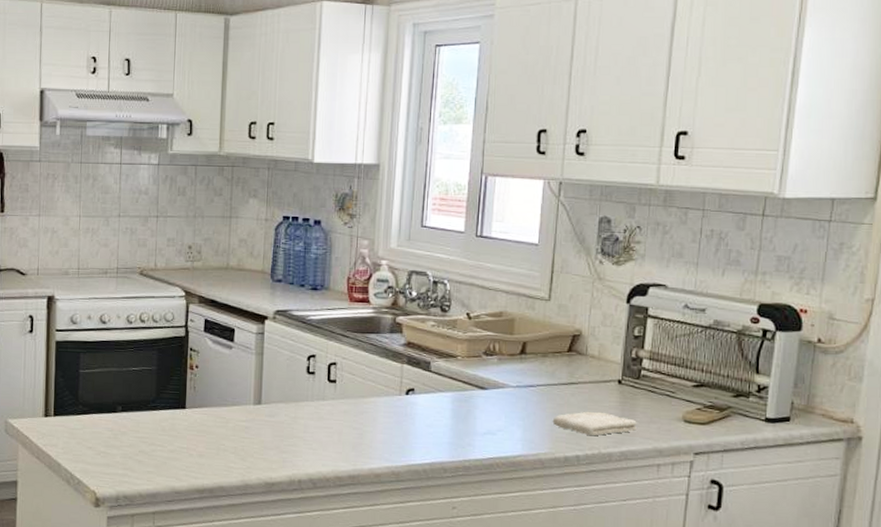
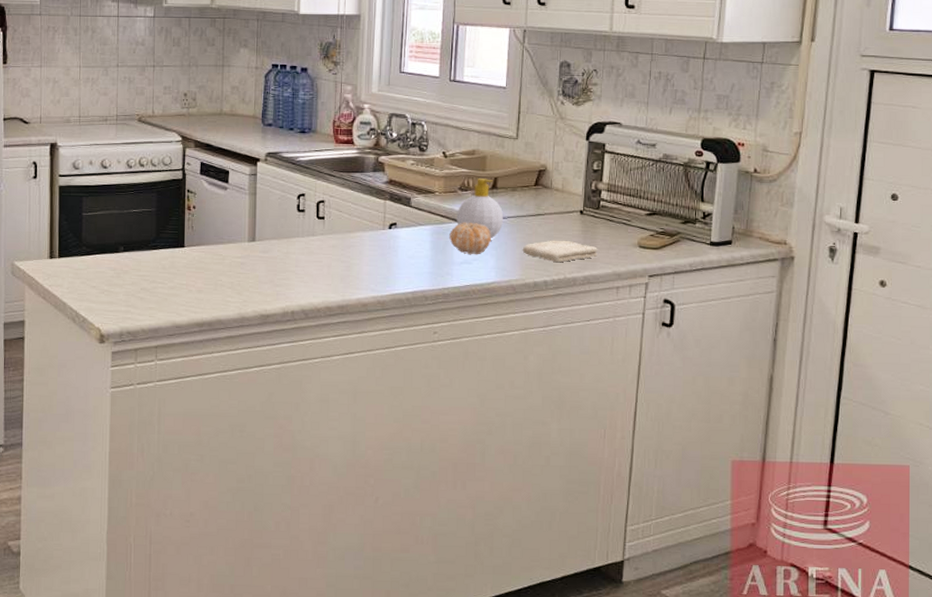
fruit: none [472,389,518,426] -> present [449,222,491,255]
soap bottle: none [480,343,533,408] -> present [456,178,504,238]

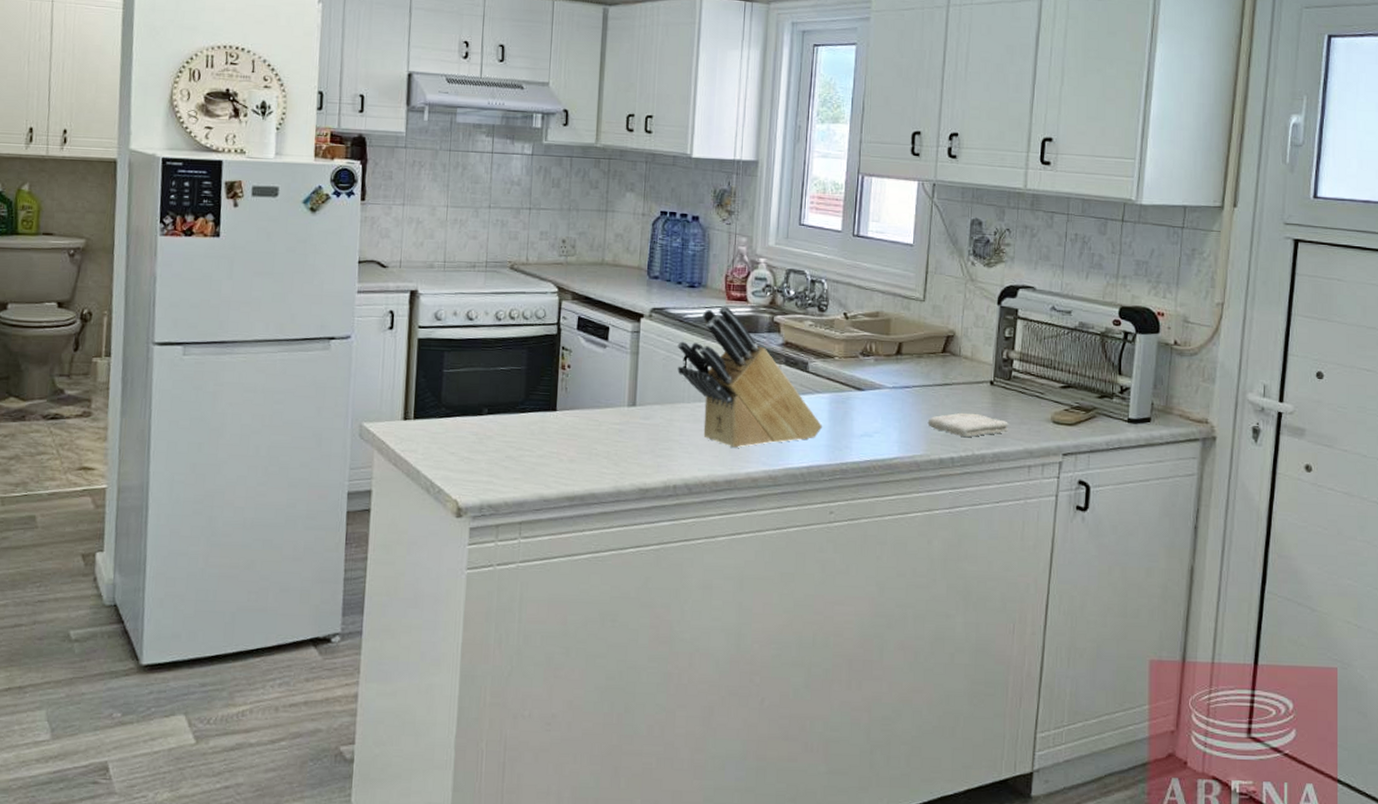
knife block: none [291,148,426,277] -> present [677,305,823,449]
fruit: present [449,222,491,255] -> none [849,390,894,427]
soap bottle: present [456,178,504,238] -> none [857,343,909,409]

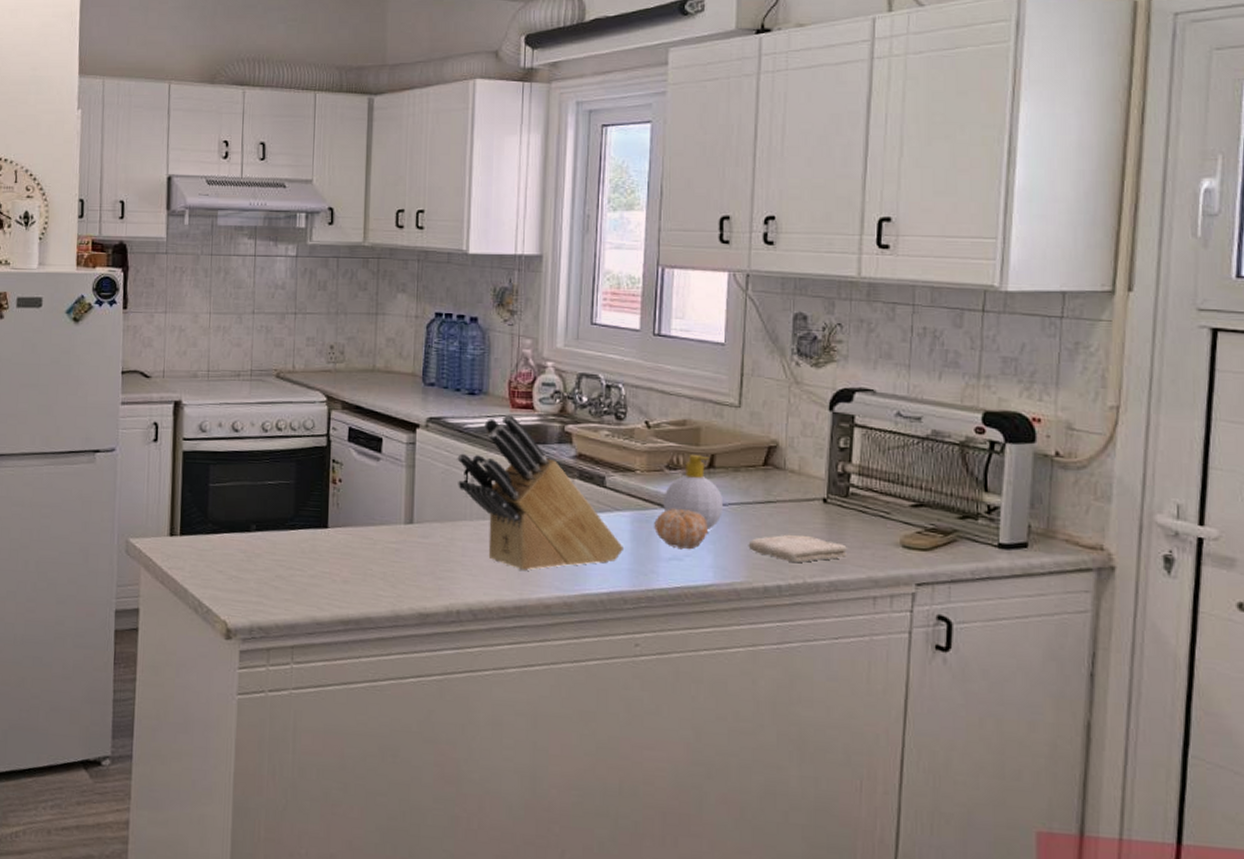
fruit: none [849,390,894,427] -> present [654,508,707,550]
soap bottle: none [857,343,909,409] -> present [663,455,724,530]

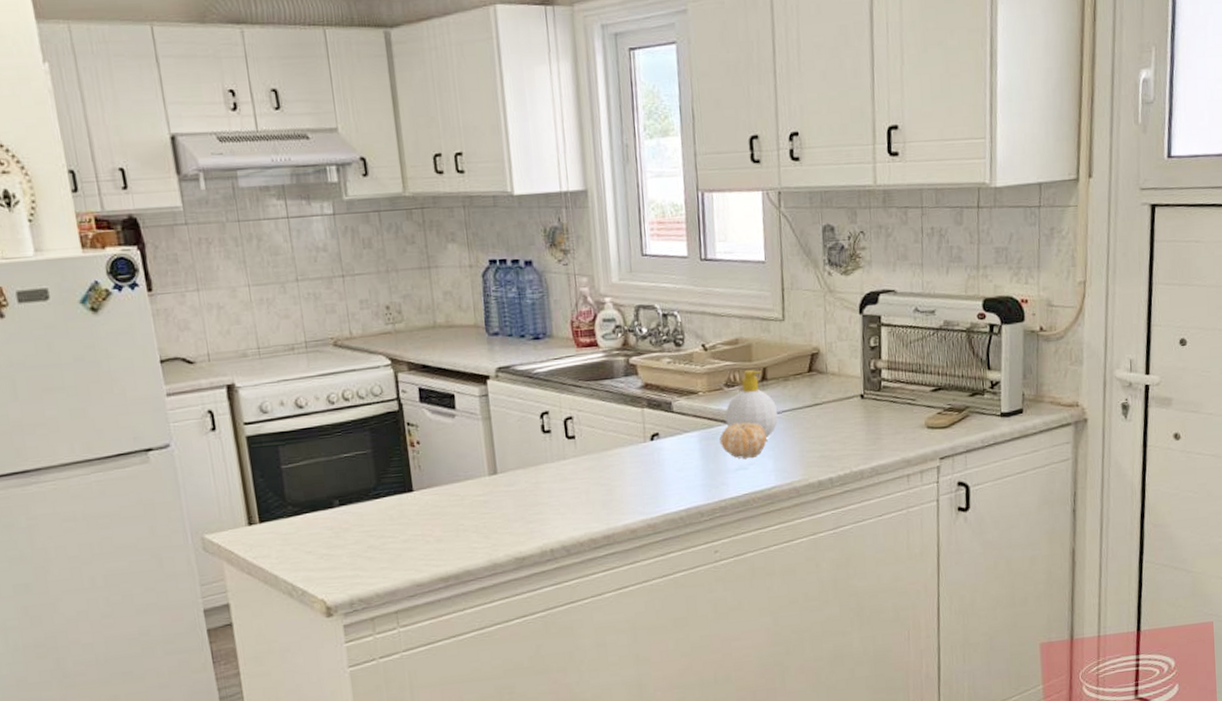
knife block: present [457,414,625,572] -> none [531,354,696,503]
washcloth: present [748,534,847,563] -> none [802,429,884,456]

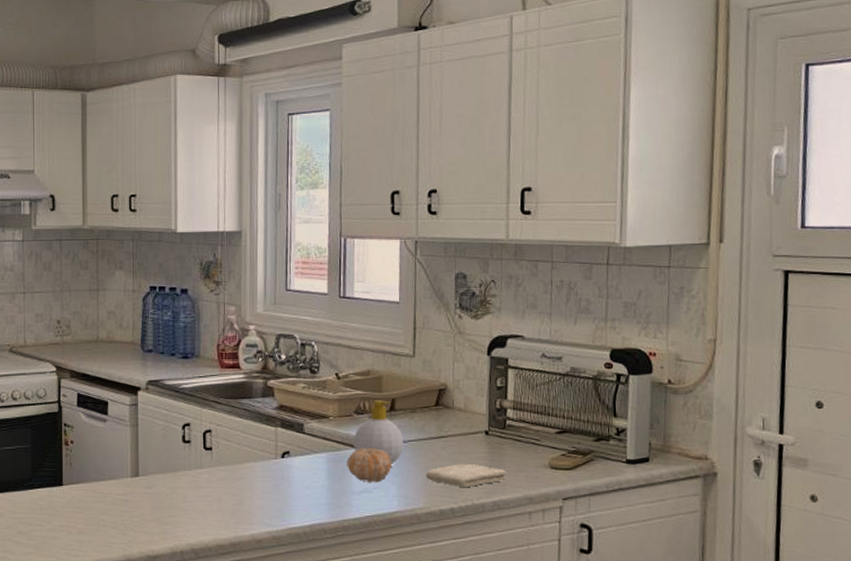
washcloth: none [802,429,884,456] -> present [425,463,506,488]

